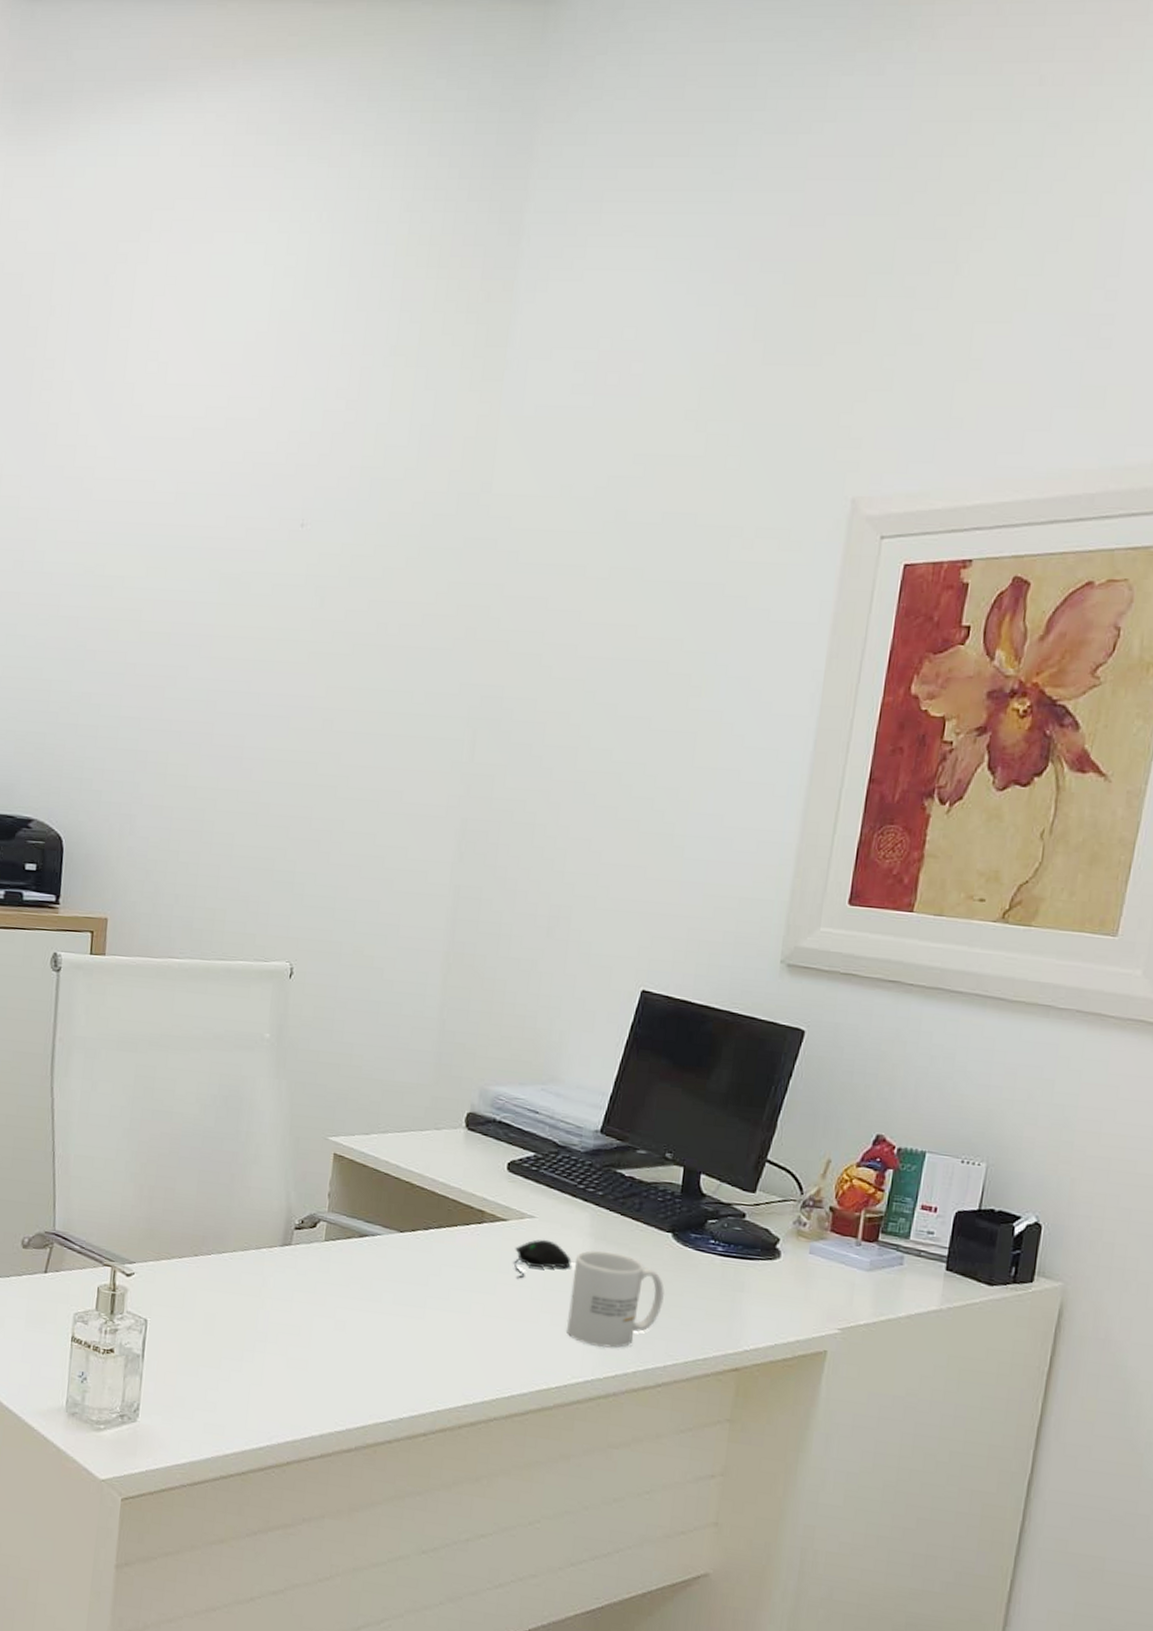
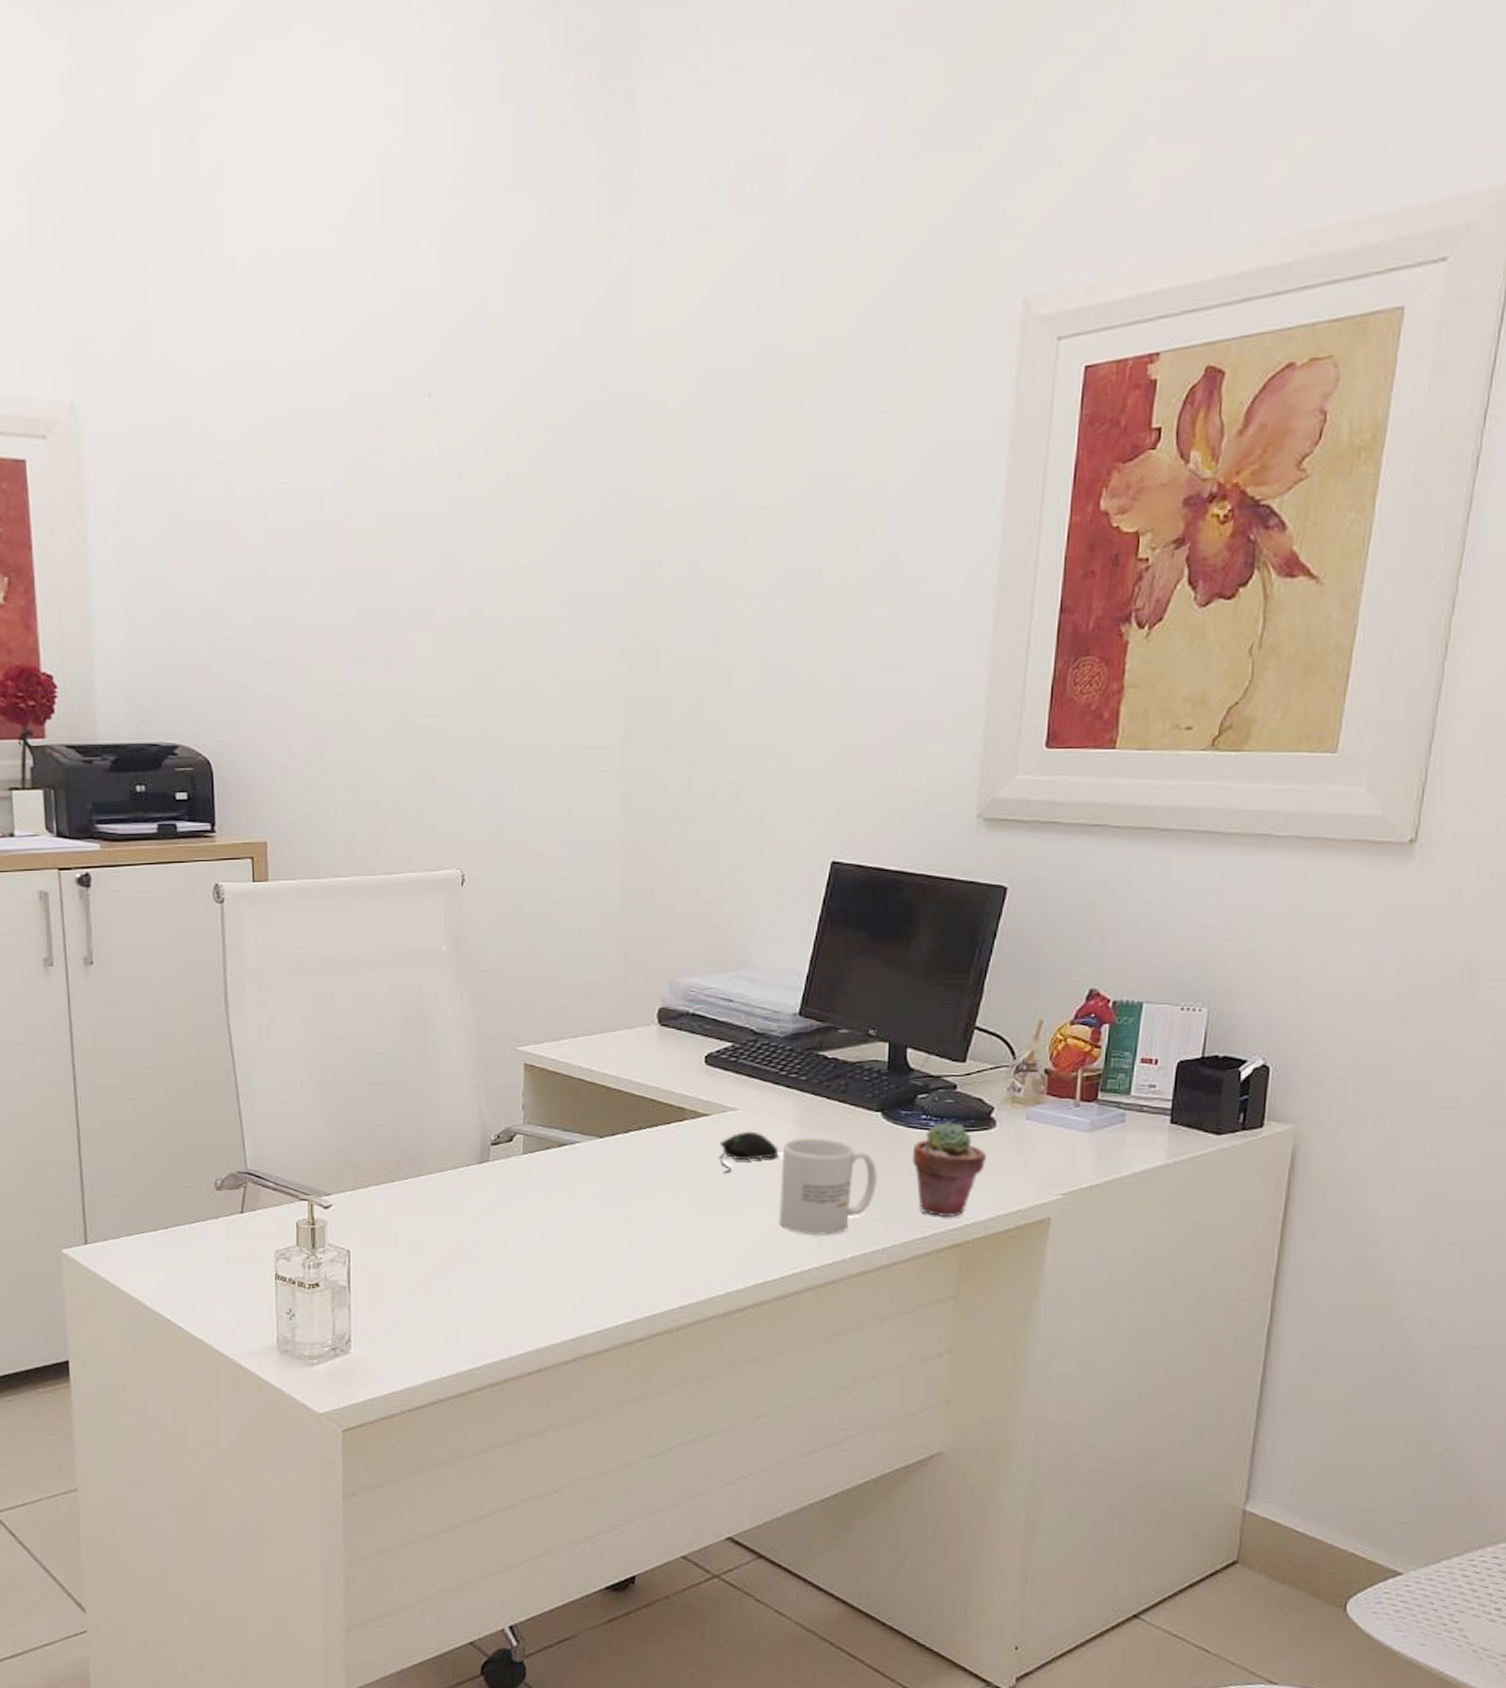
potted succulent: none [698,1247,770,1342] -> present [912,1120,987,1218]

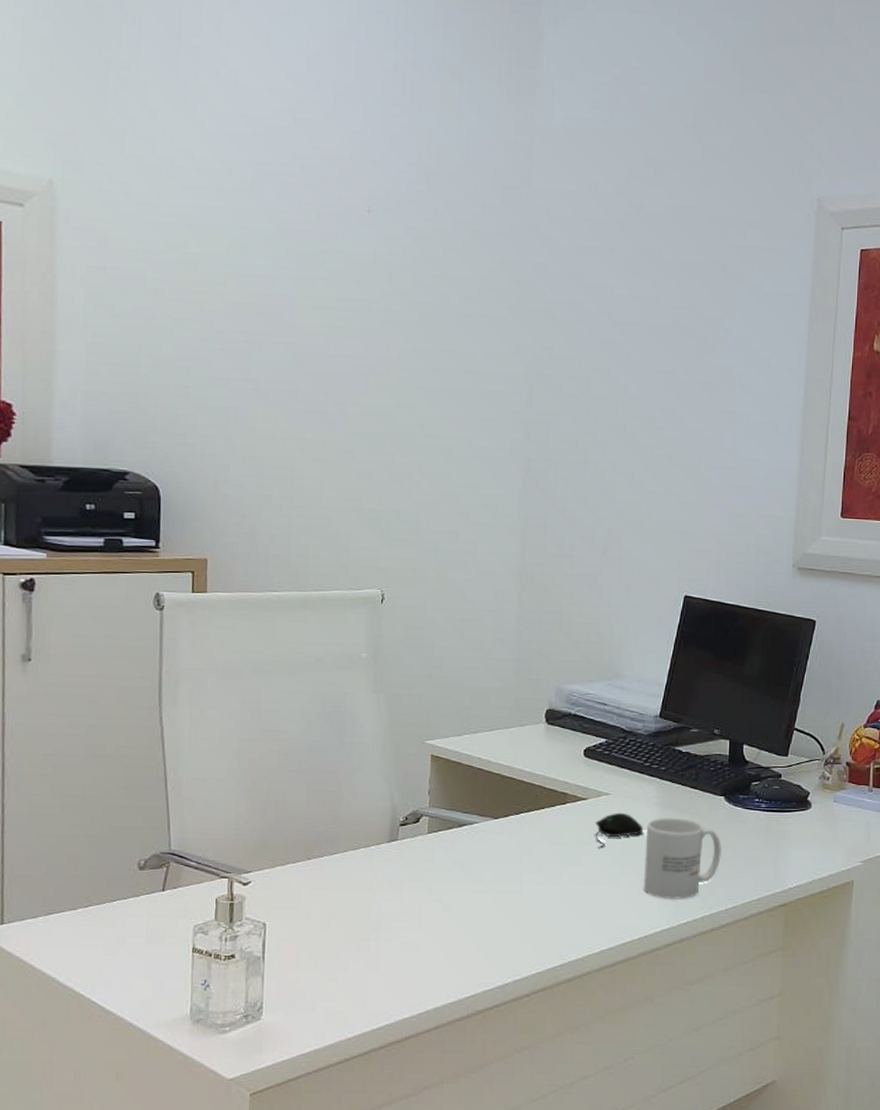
potted succulent: present [912,1120,987,1218] -> none [748,802,805,883]

